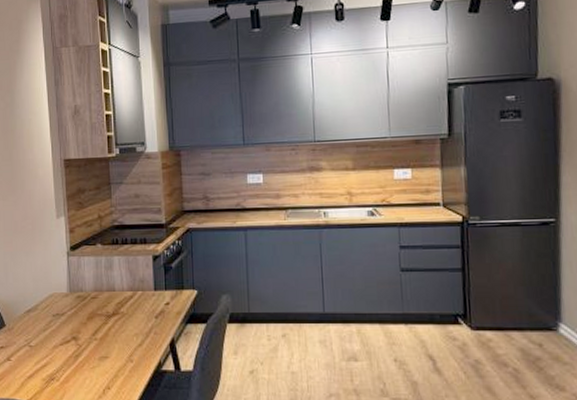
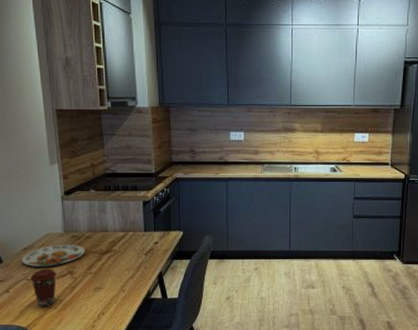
plate: none [24,305,91,331] -> present [21,244,86,266]
coffee cup: none [33,333,61,379] -> present [30,269,57,307]

